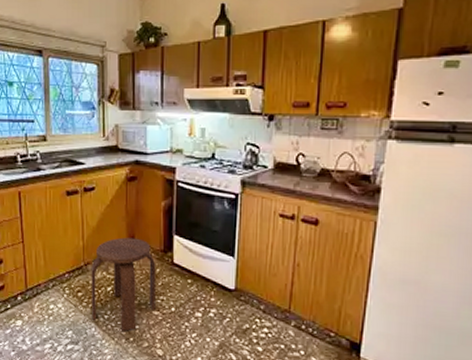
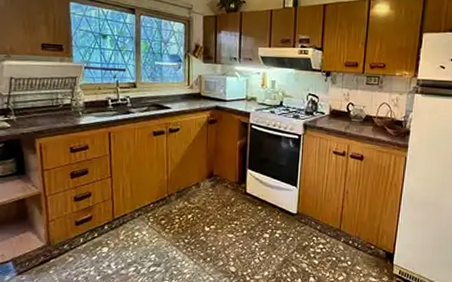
stool: present [91,237,156,331] -> none [173,172,232,253]

